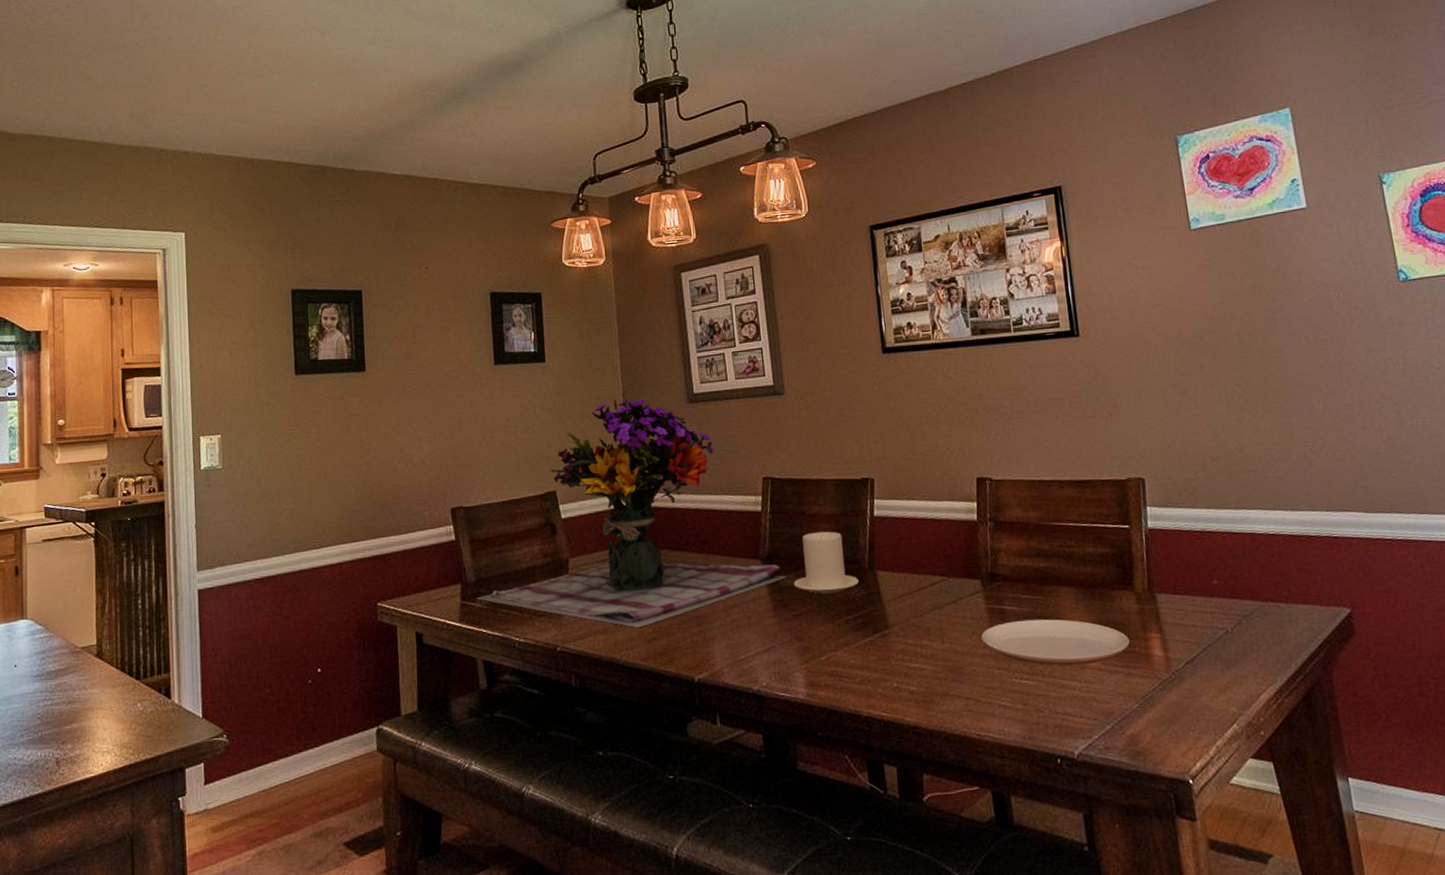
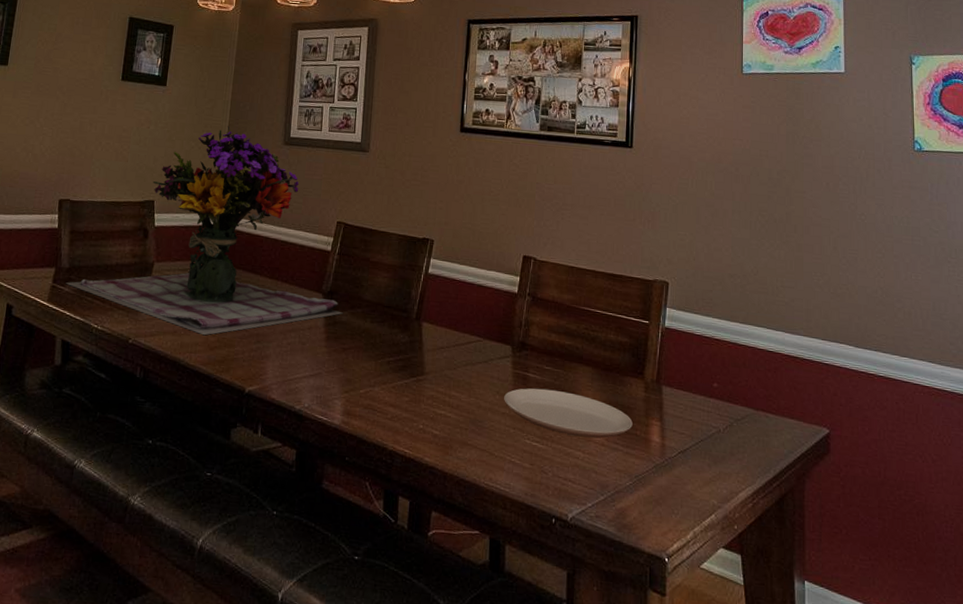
candle: present [793,531,859,594] -> none [347,277,405,335]

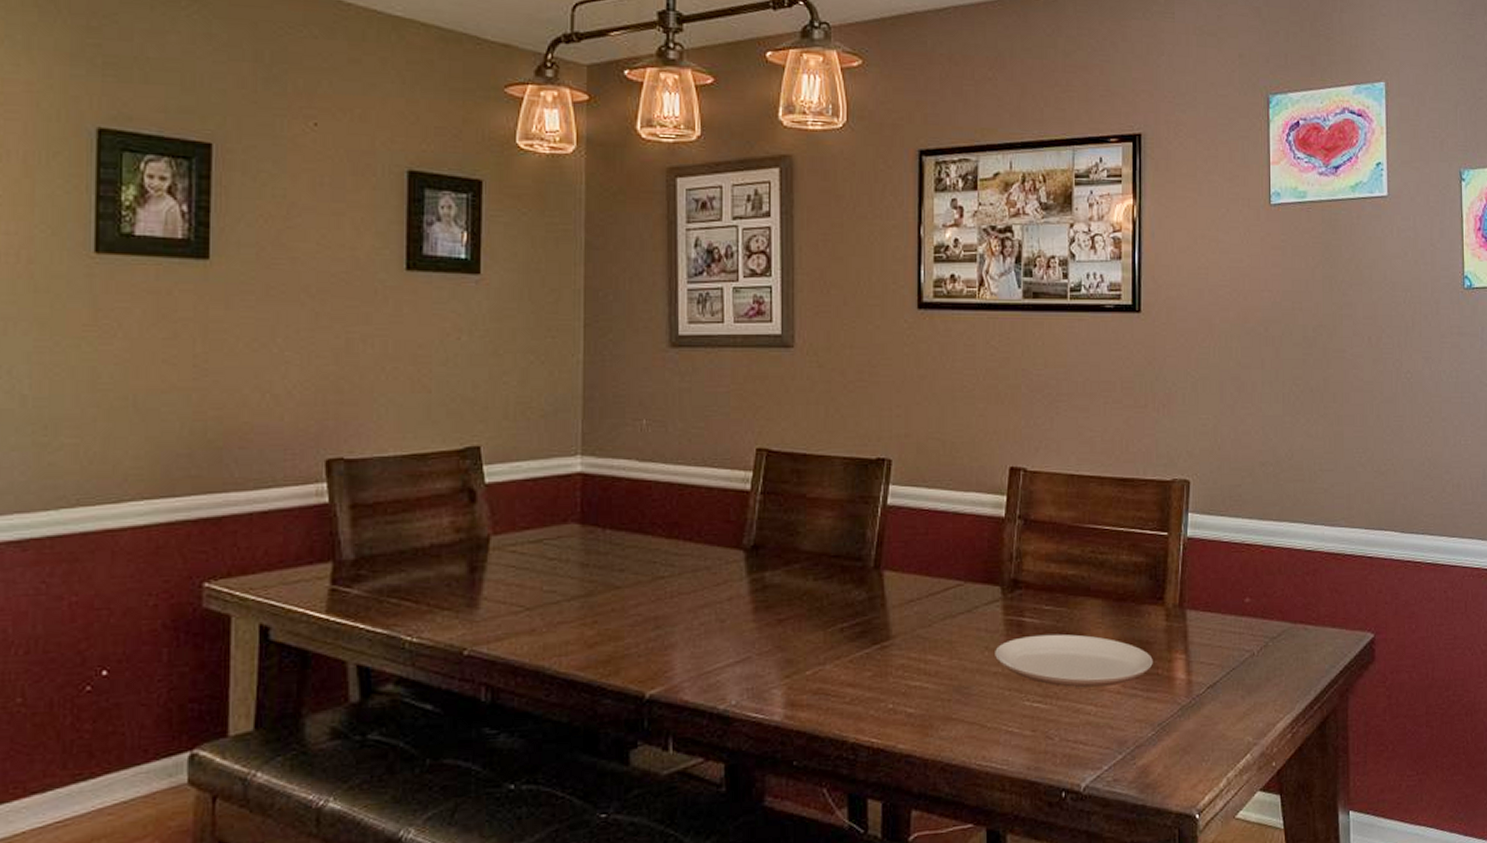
flower arrangement: present [65,126,343,336] -> none [352,326,775,630]

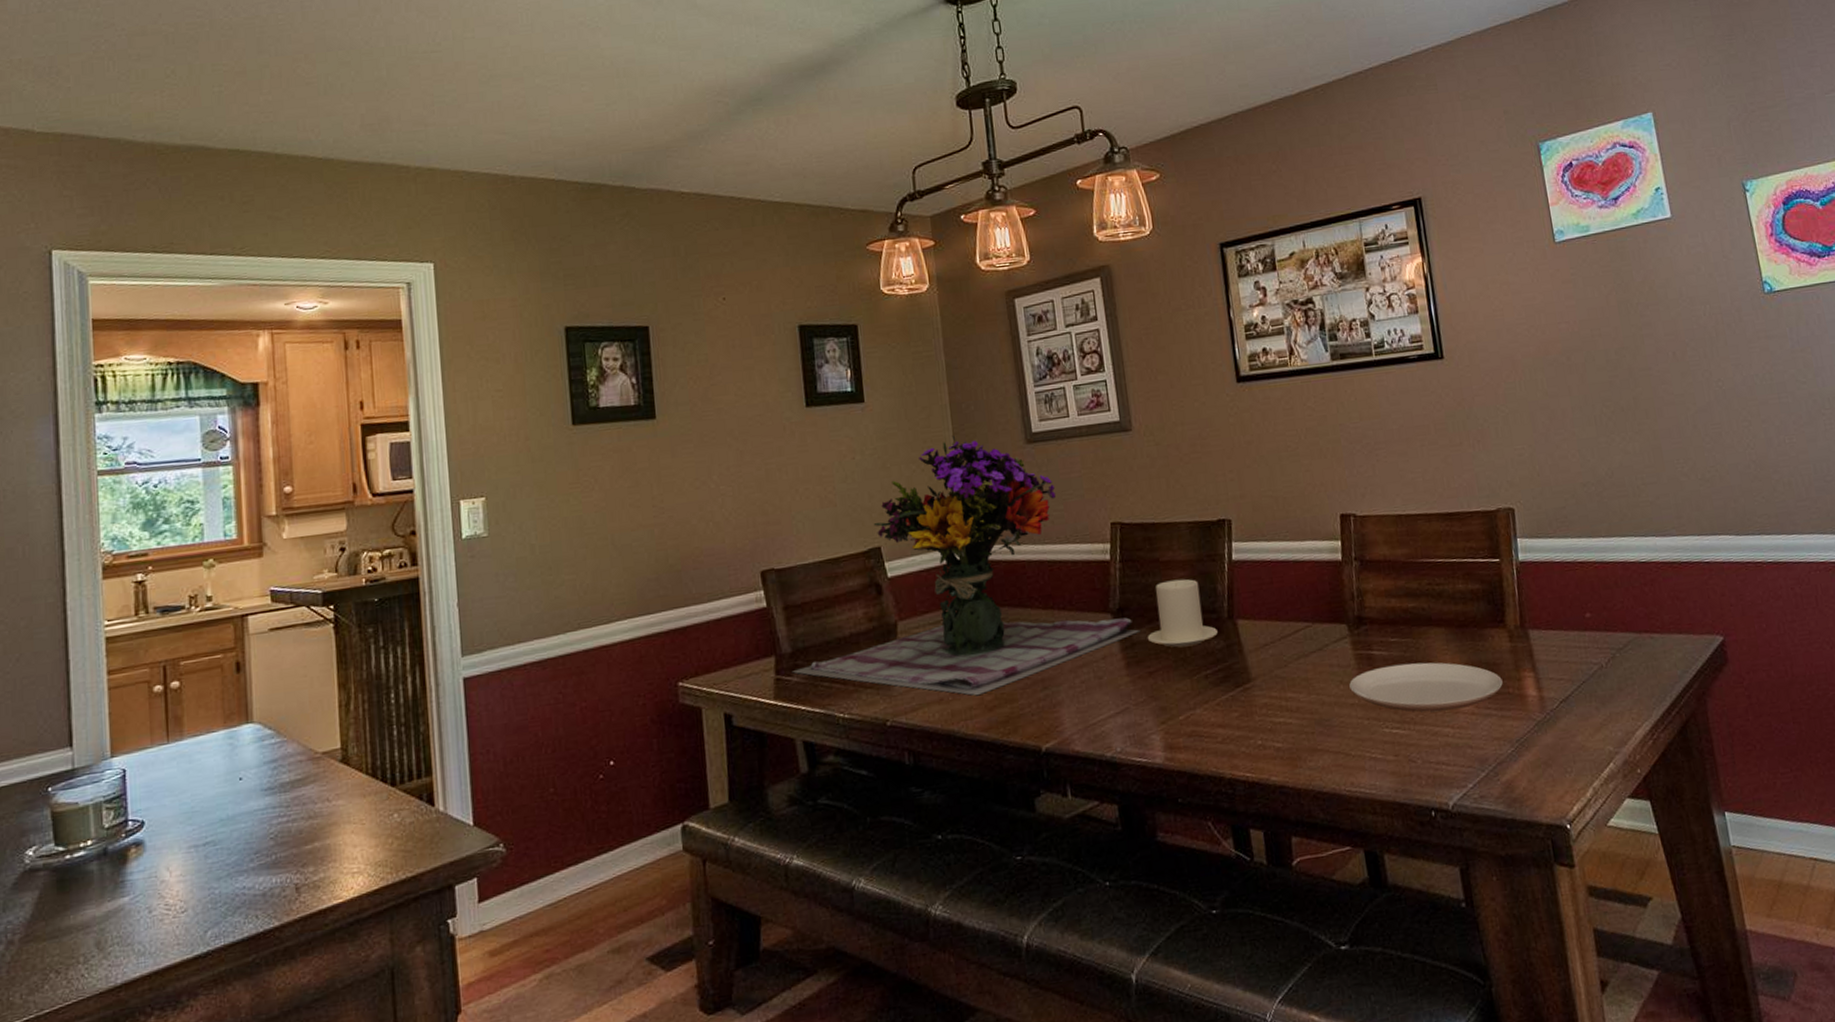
flower arrangement: none [352,326,775,630] -> present [791,435,1140,696]
candle: none [781,519,860,595] -> present [1147,579,1218,648]

